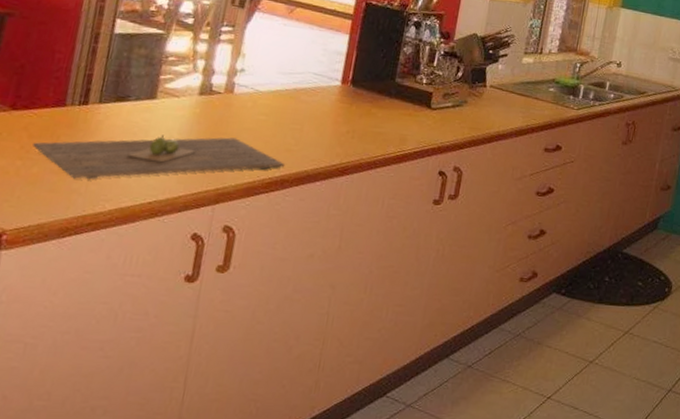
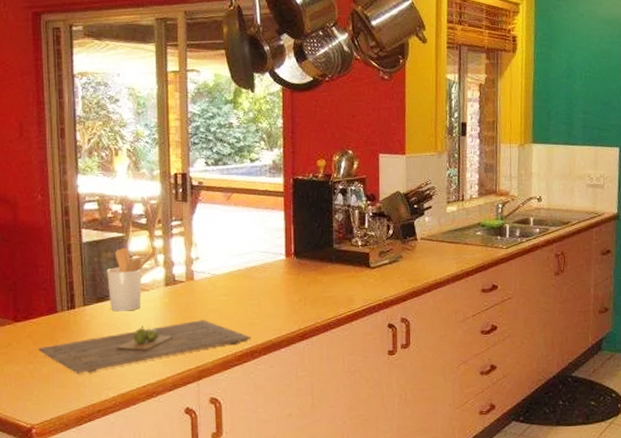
utensil holder: none [130,46,197,117] -> present [107,247,156,312]

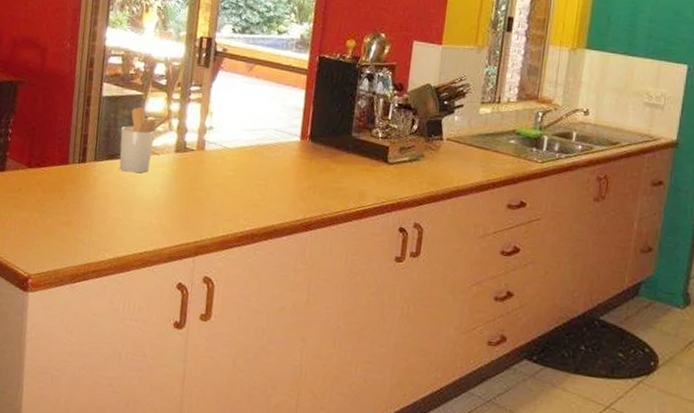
cutting board: present [38,320,250,374] -> none [46,190,253,231]

